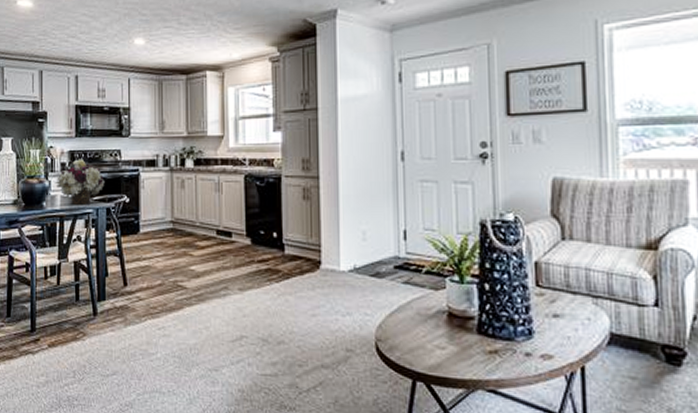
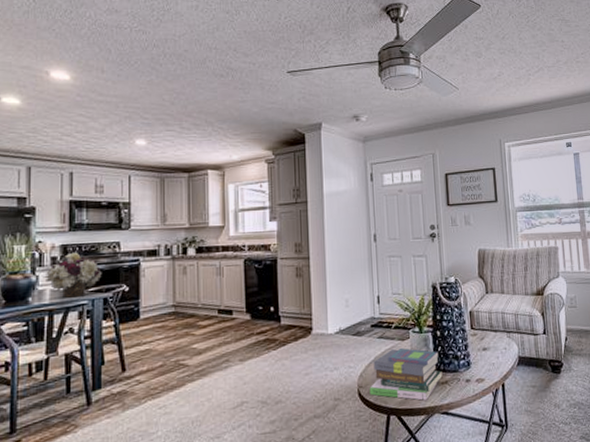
books: none [390,300,491,370] -> present [369,348,443,401]

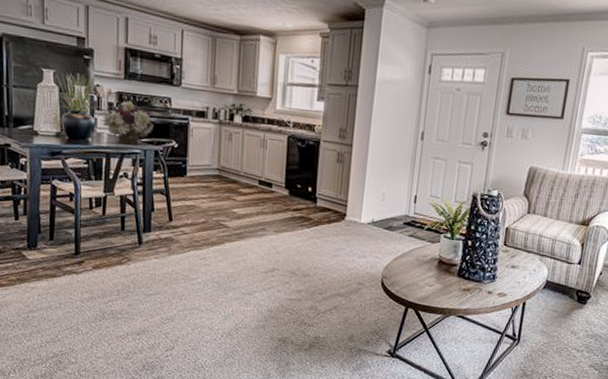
books: present [369,348,443,401] -> none [392,249,466,302]

